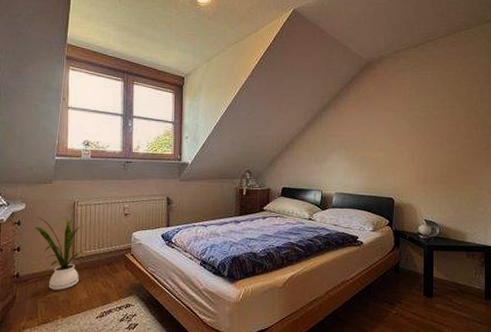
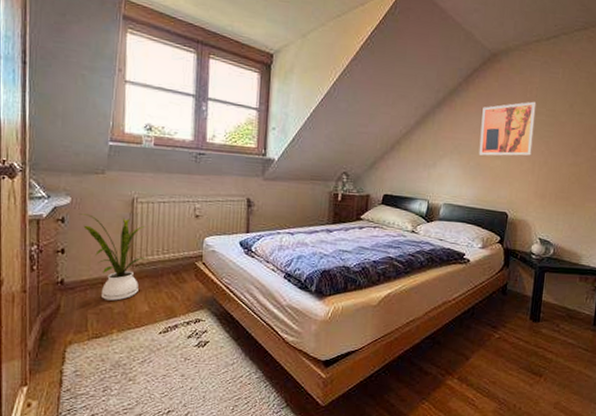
wall art: none [363,99,411,149] -> present [478,101,537,156]

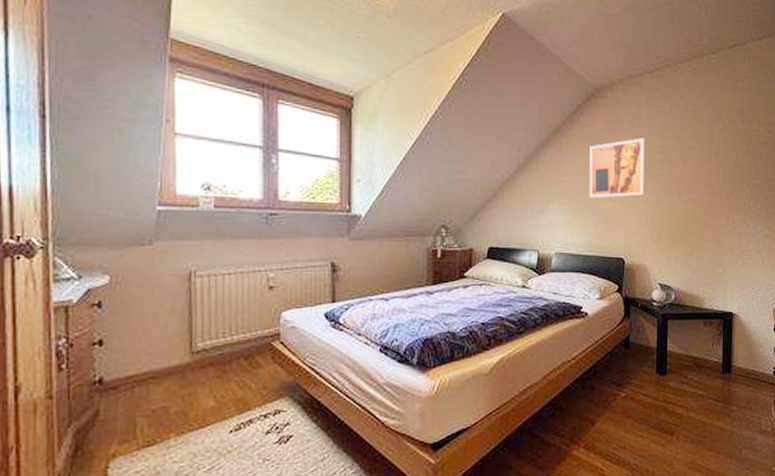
house plant: present [78,213,150,301] -> none [119,295,214,398]

